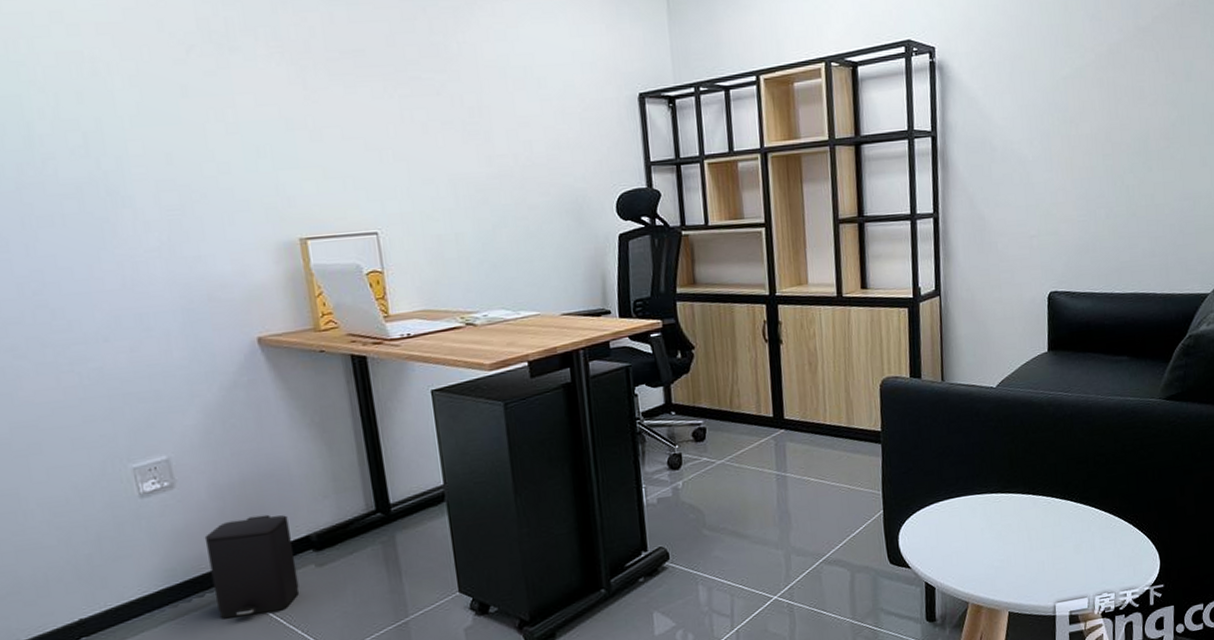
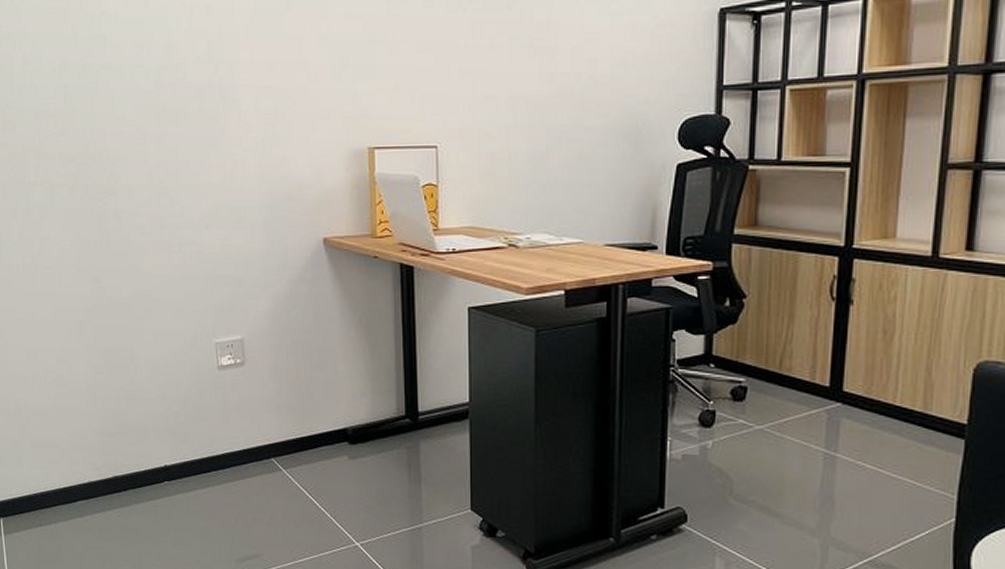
pedal bin: present [204,514,300,619] -> none [263,402,333,493]

